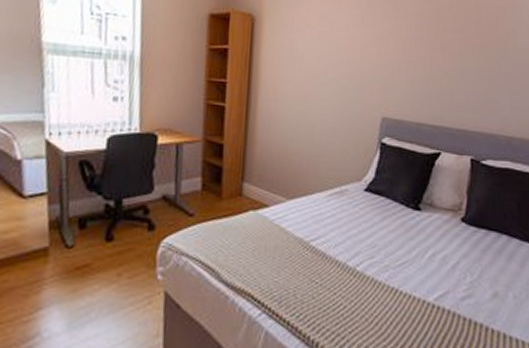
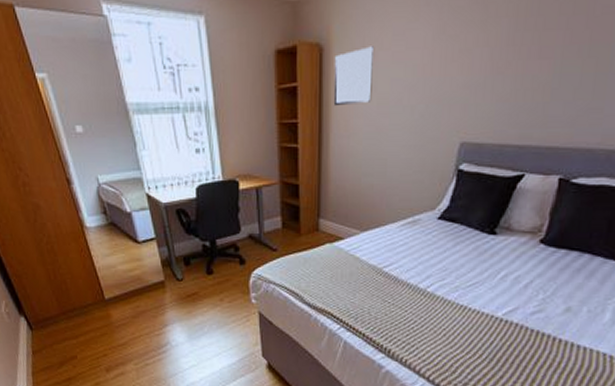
wall art: none [262,23,302,72] -> present [333,46,373,107]

